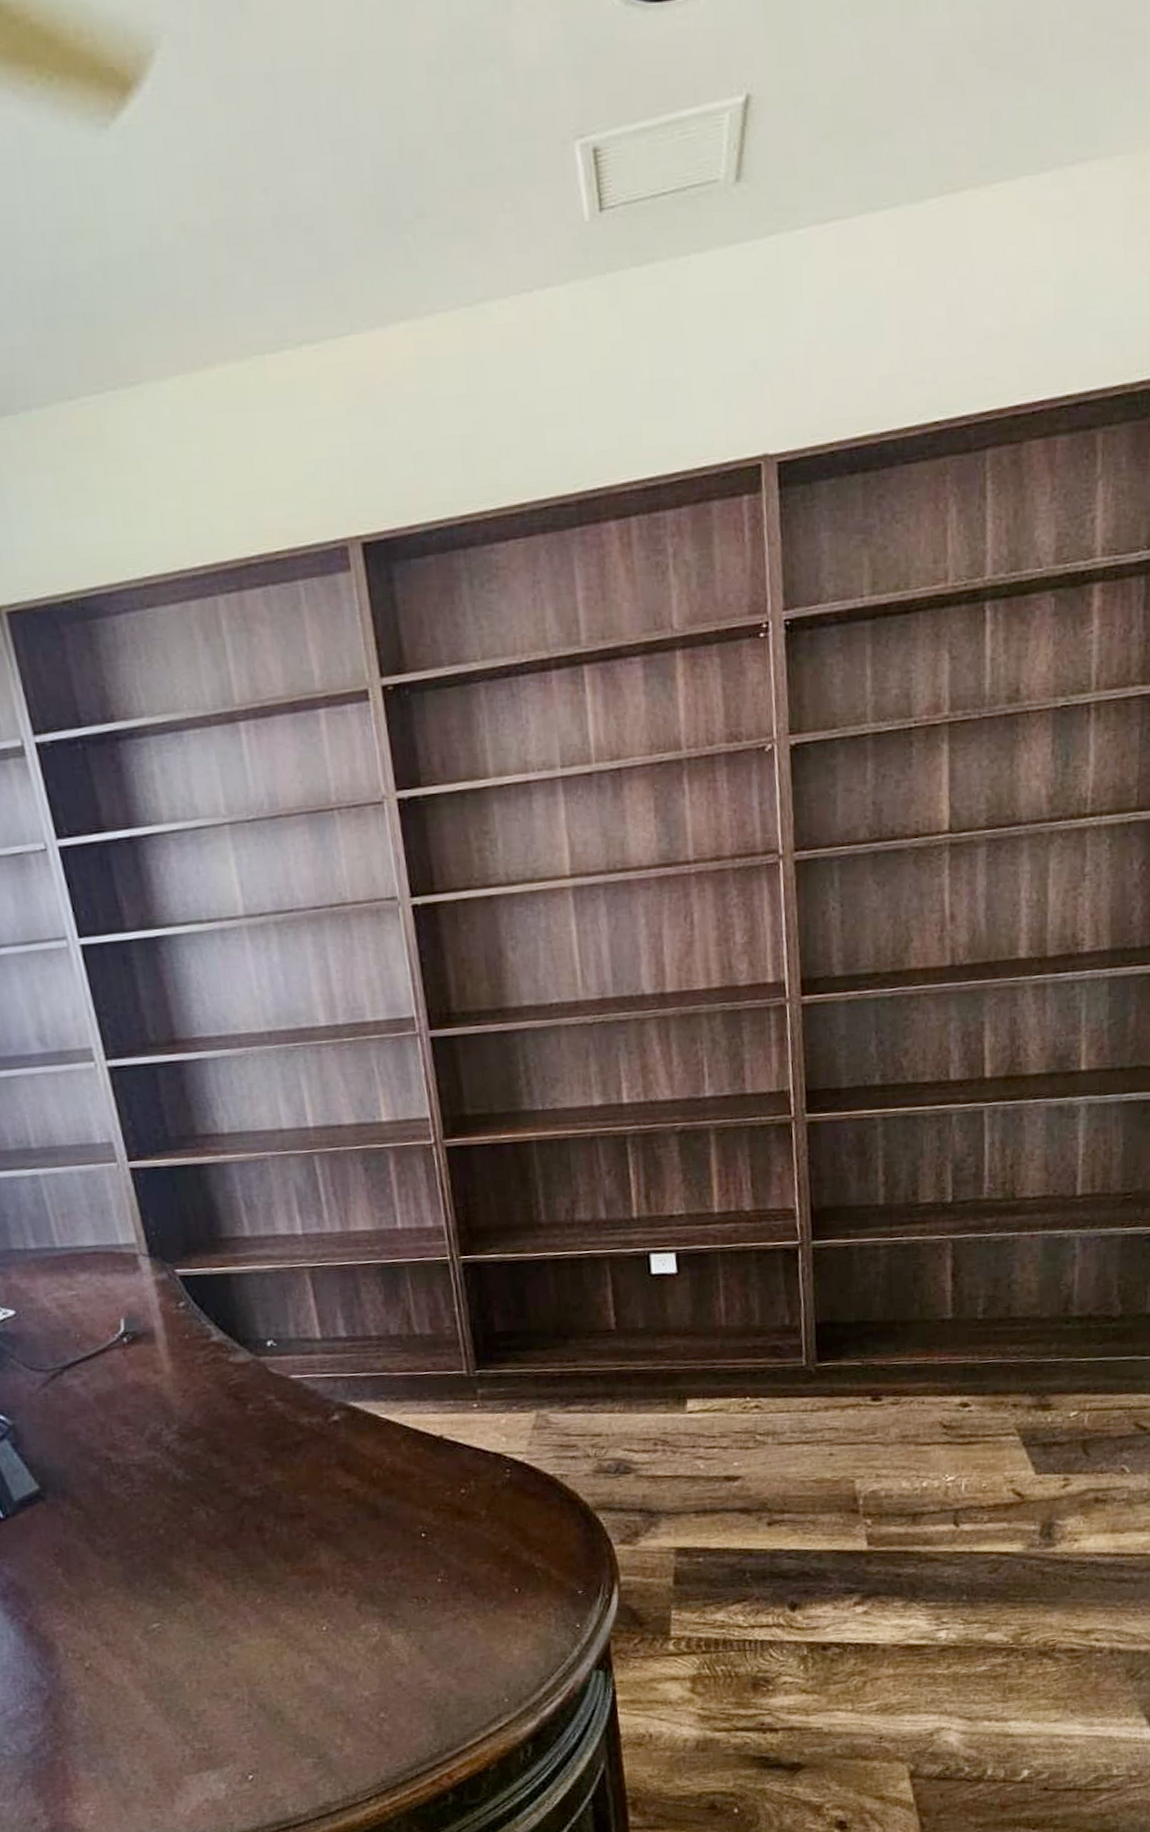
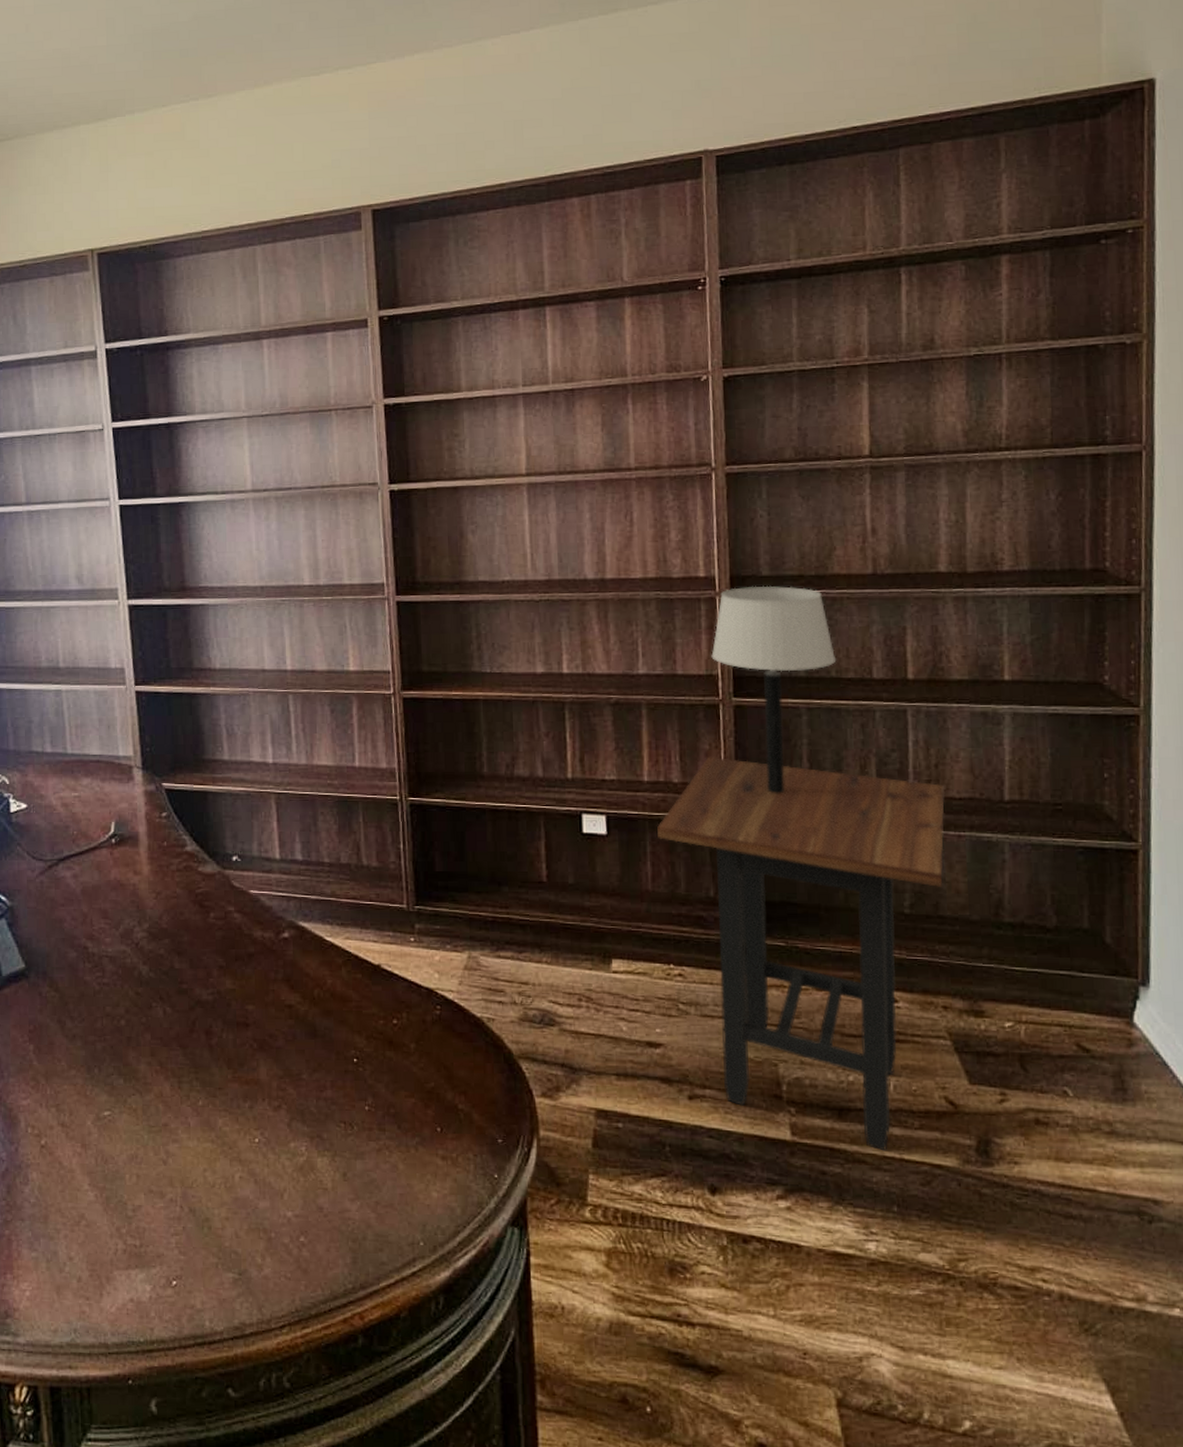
side table: none [729,1178,1020,1548] -> present [657,756,946,1151]
table lamp: none [782,986,913,1212] -> present [711,585,837,794]

